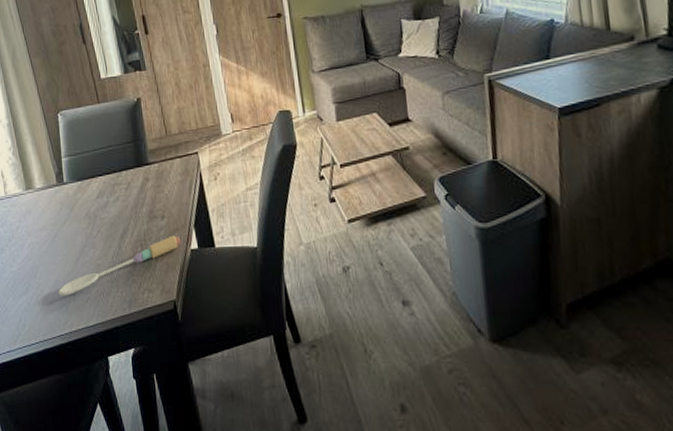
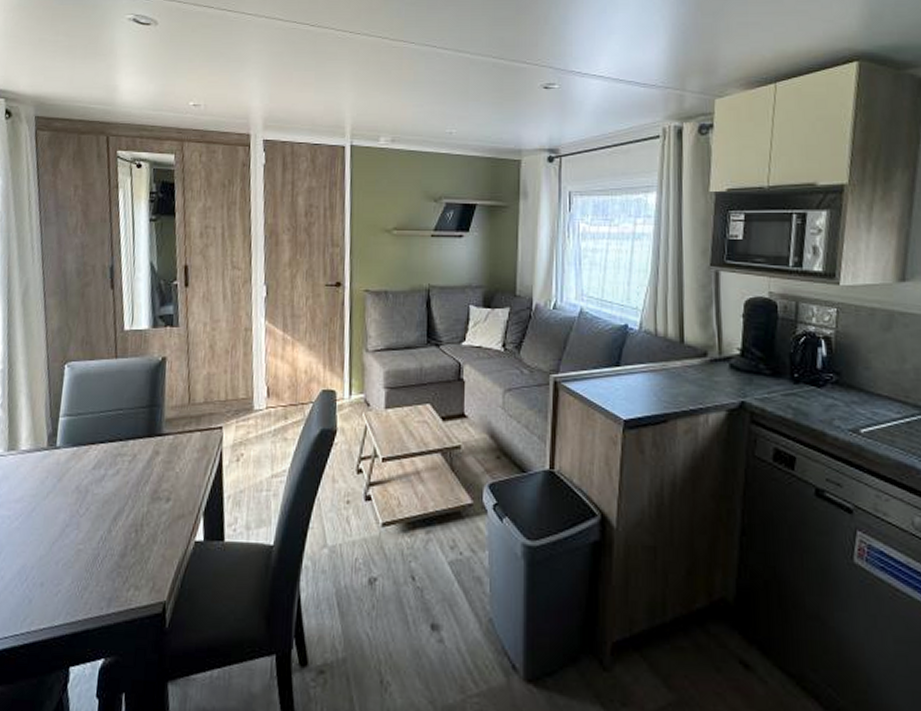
spoon: present [58,235,181,296] -> none [22,522,185,586]

